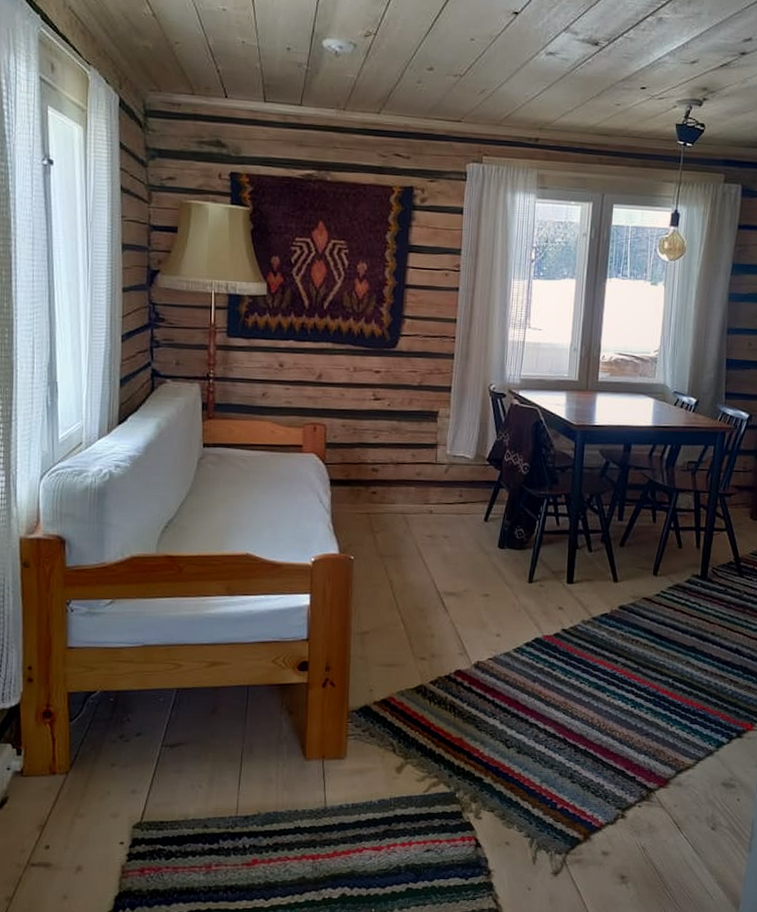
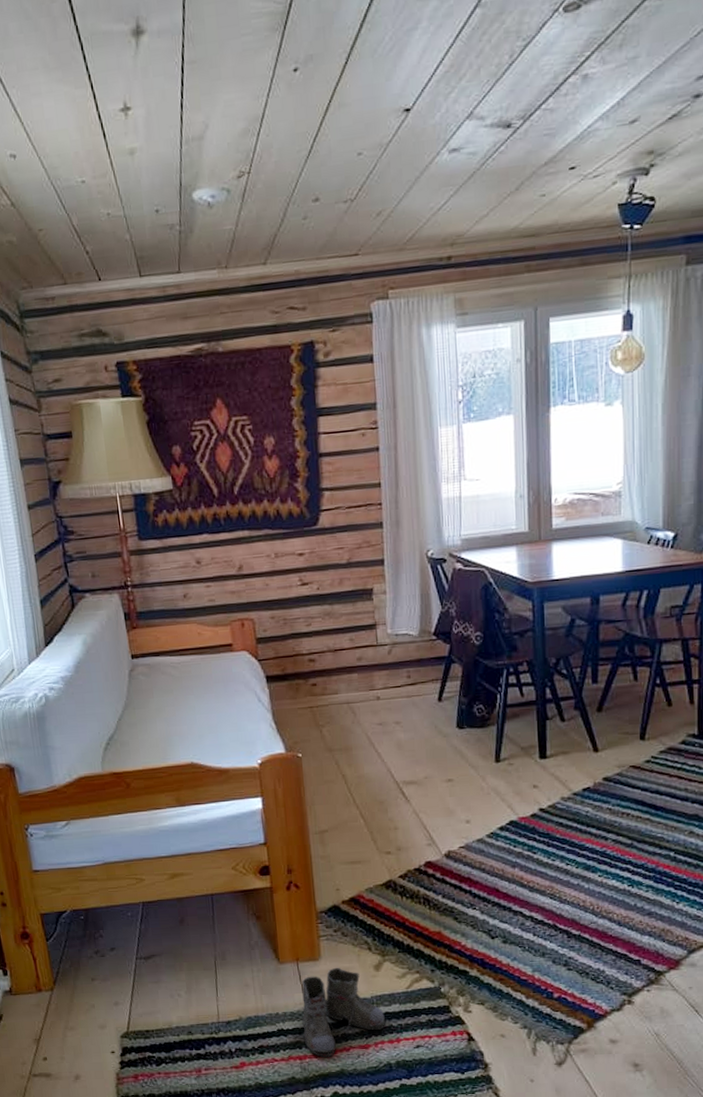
boots: none [304,767,401,857] -> present [288,967,386,1057]

